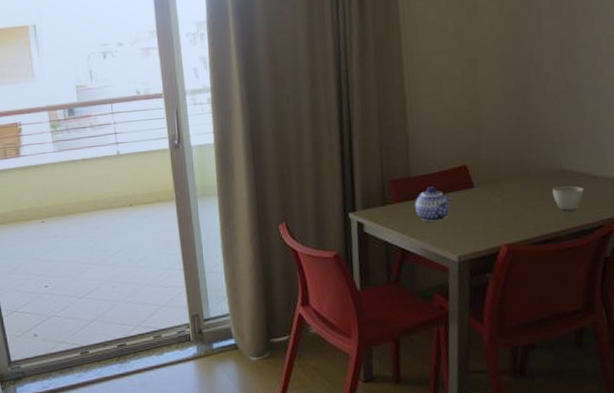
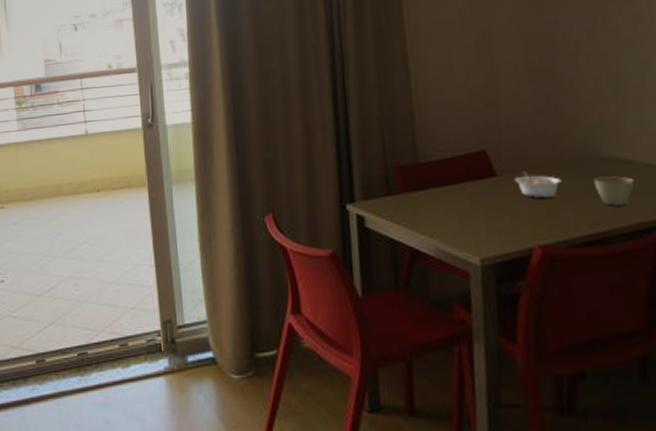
teapot: present [414,186,452,222] -> none [424,174,469,216]
legume: none [488,183,527,205] -> present [514,171,562,198]

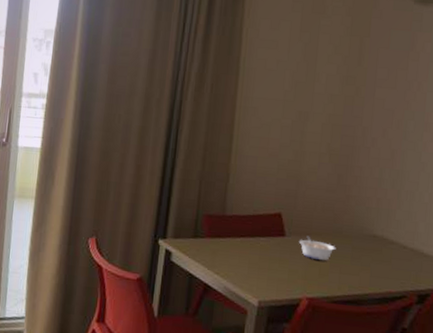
cup: present [594,176,635,206] -> none [361,250,392,276]

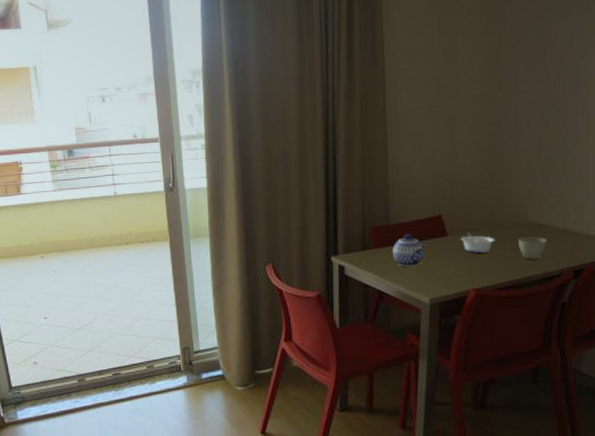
teapot: none [223,227,262,263] -> present [391,234,426,267]
cup: none [361,250,392,276] -> present [519,237,547,259]

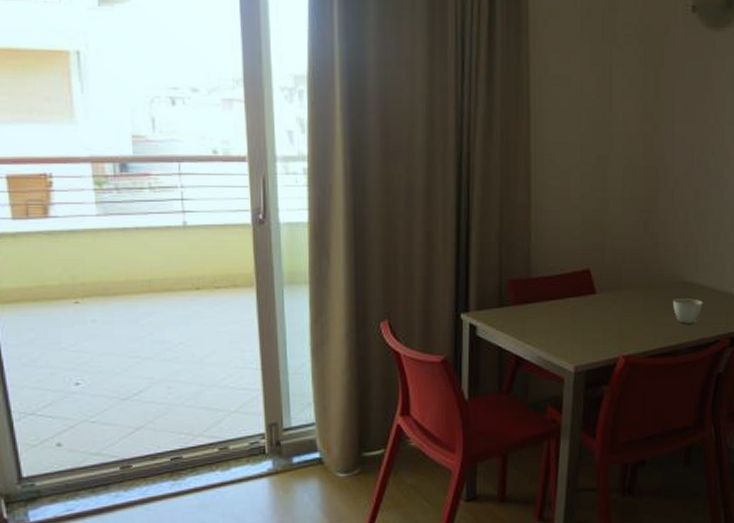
teapot: present [391,234,426,267] -> none [532,290,572,328]
legume: present [460,232,495,253] -> none [610,290,648,314]

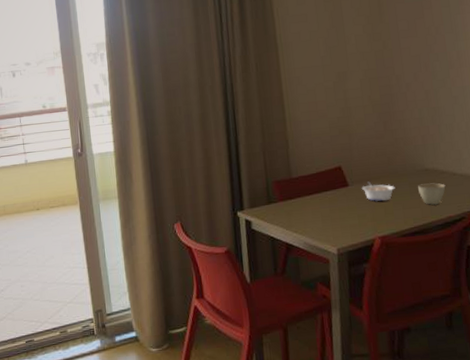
legume: none [610,290,648,314] -> present [361,181,395,201]

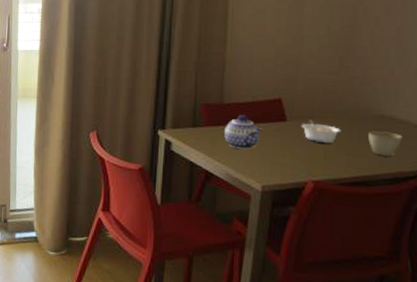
teapot: none [295,186,329,218] -> present [223,115,262,149]

